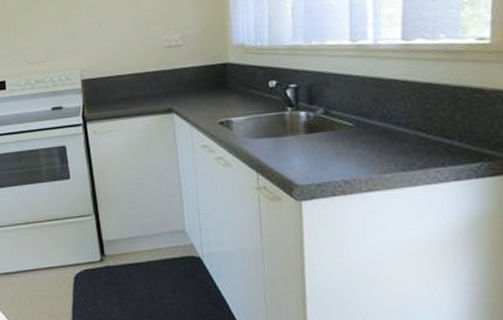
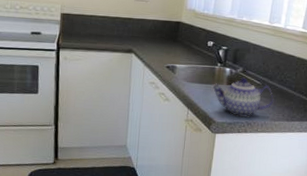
teapot: none [285,120,378,174] -> present [212,77,274,117]

